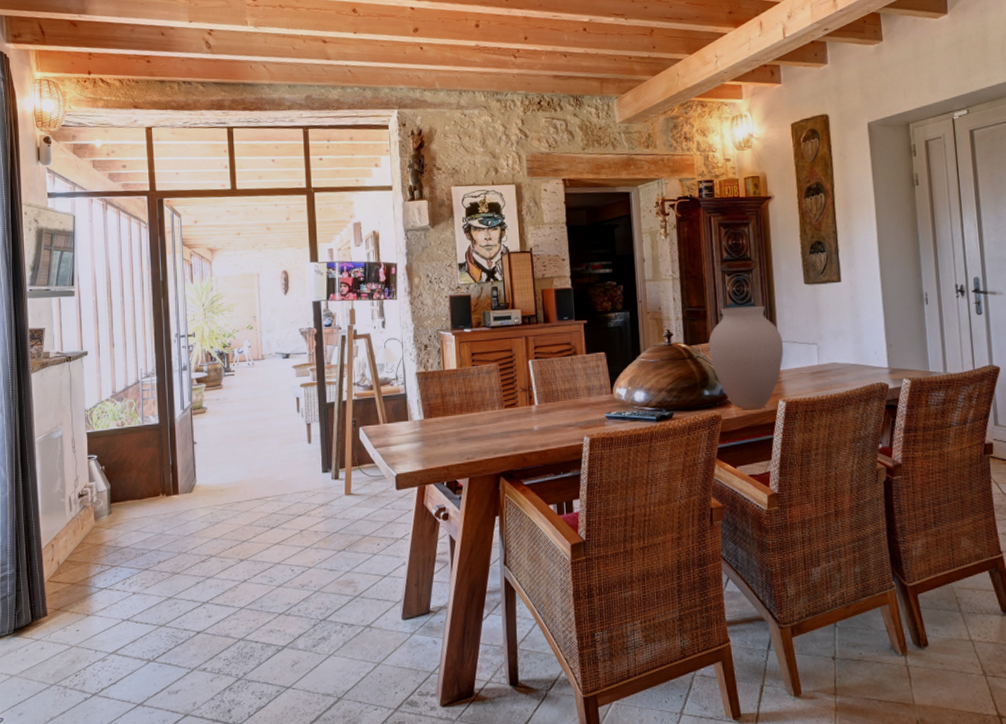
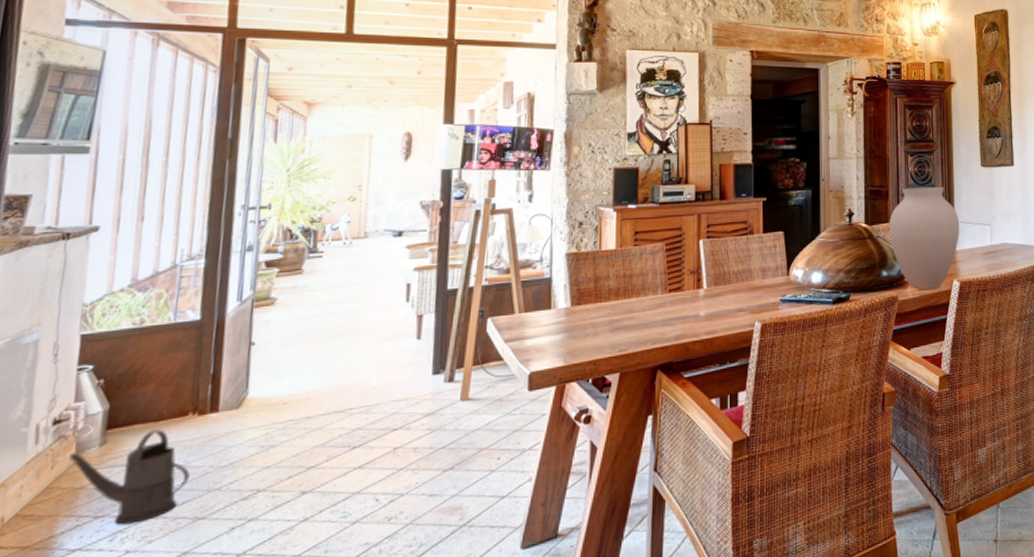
watering can: none [92,505,166,574] -> present [70,429,190,525]

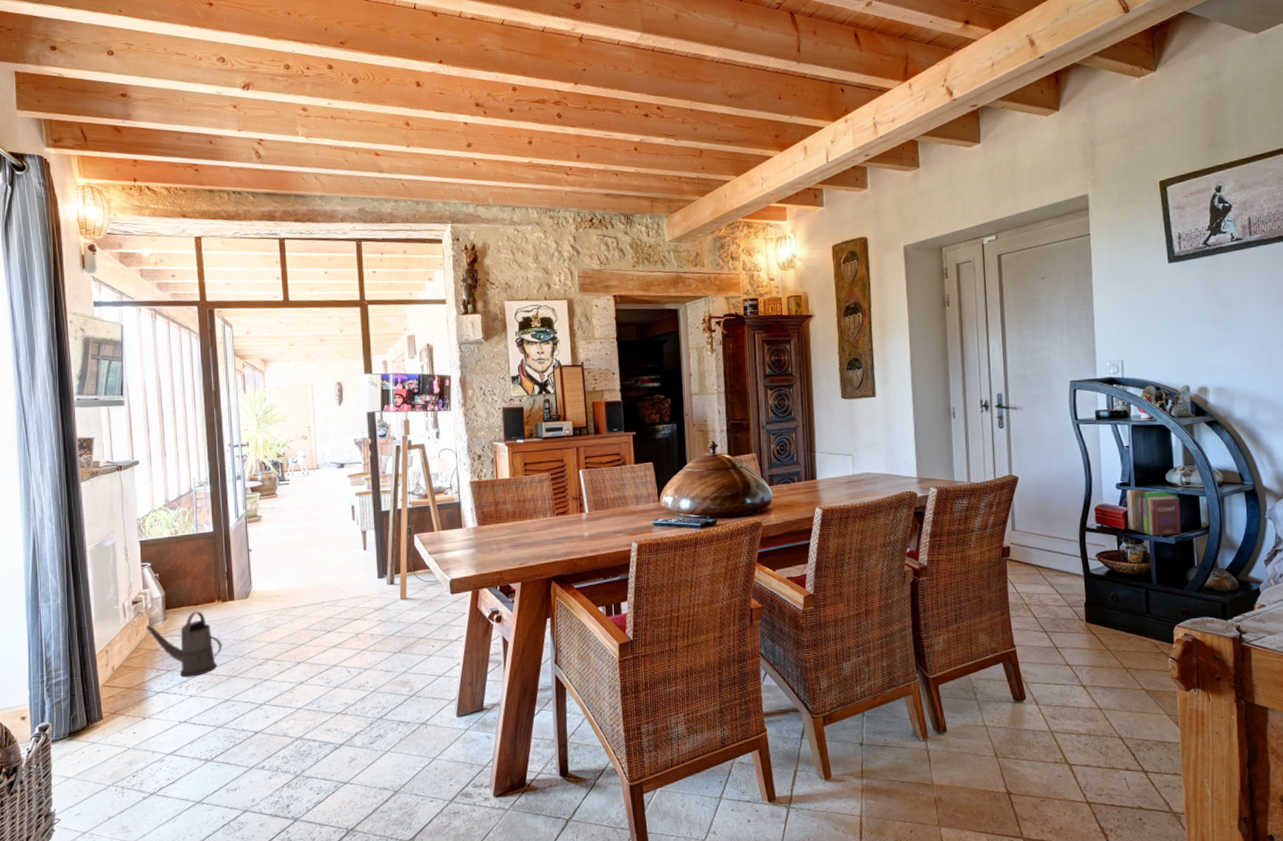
vase: present [889,186,960,291] -> none [751,418,821,517]

